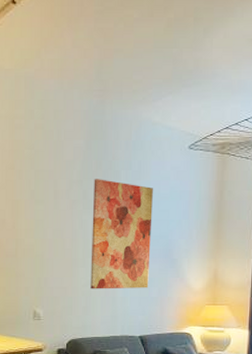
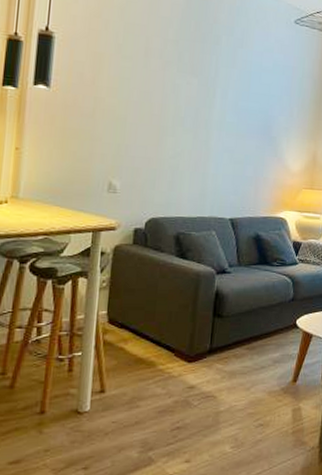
wall art: present [90,179,154,290] -> none [178,41,256,166]

